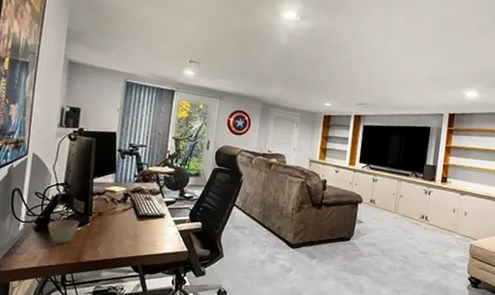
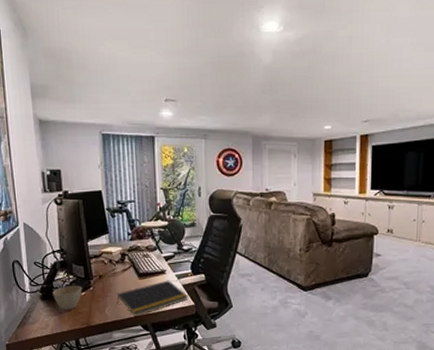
notepad: none [111,224,183,258] -> present [116,280,189,317]

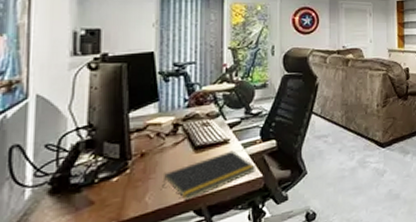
cup: present [53,285,82,310] -> none [69,169,114,205]

